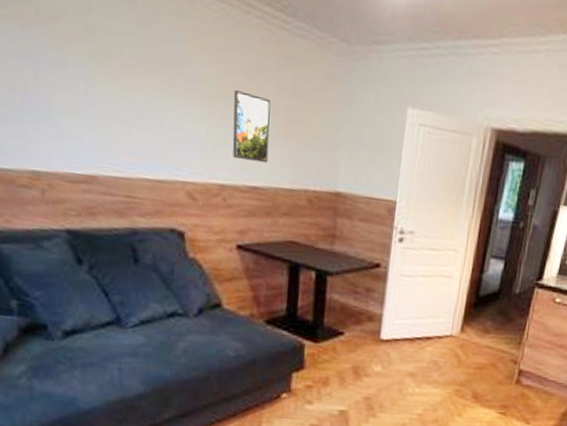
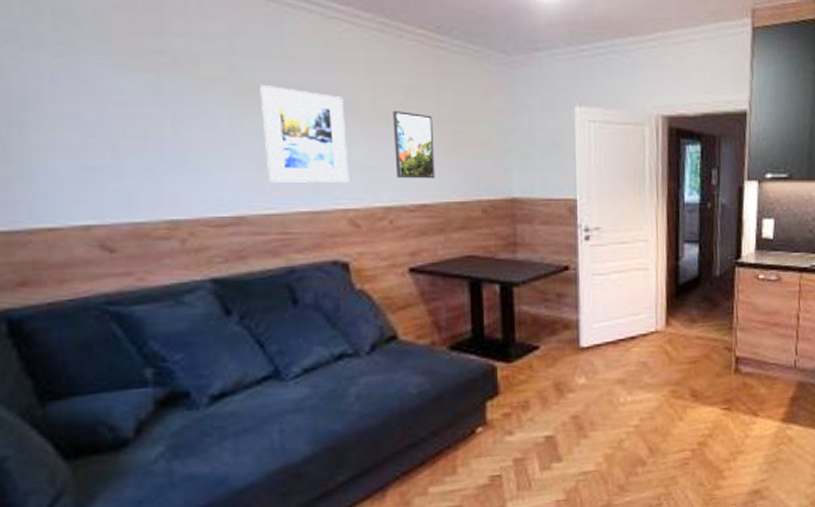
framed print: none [113,48,190,156] -> present [260,85,349,183]

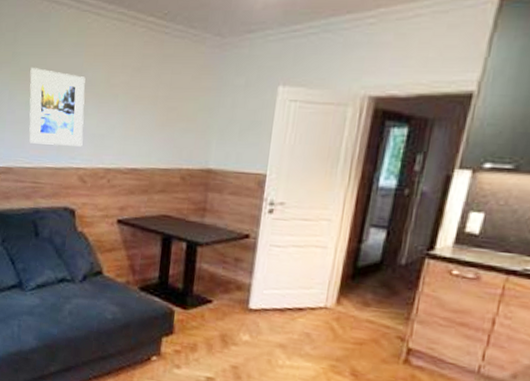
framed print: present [392,111,435,179] -> none [117,89,151,148]

